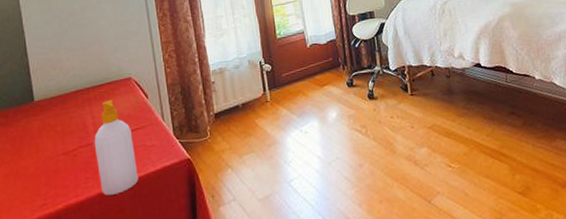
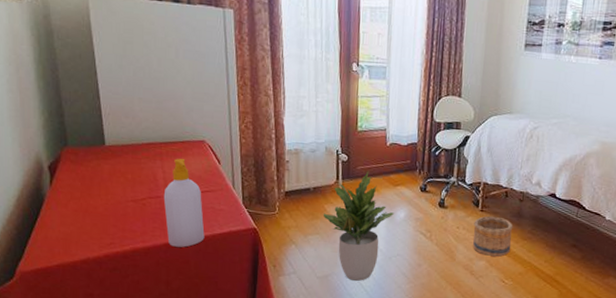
potted plant: none [255,76,326,196] -> present [323,171,394,281]
basket: none [406,97,450,141] -> present [473,216,513,257]

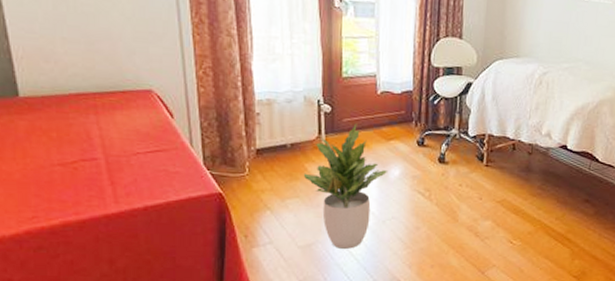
soap bottle: present [163,158,205,248] -> none [101,112,157,219]
basket: present [473,216,513,257] -> none [477,171,522,215]

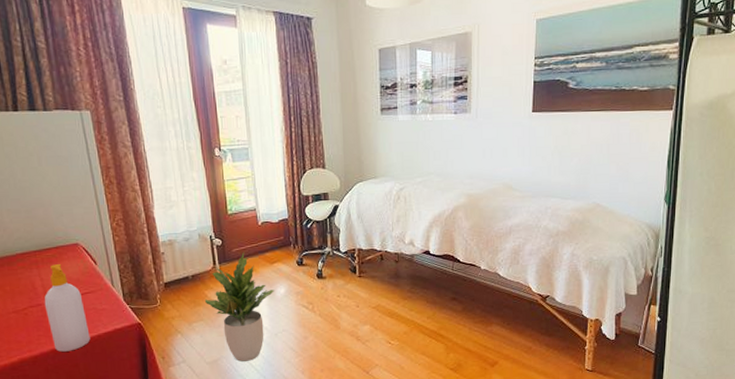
soap bottle: none [101,112,157,219] -> present [44,264,91,352]

